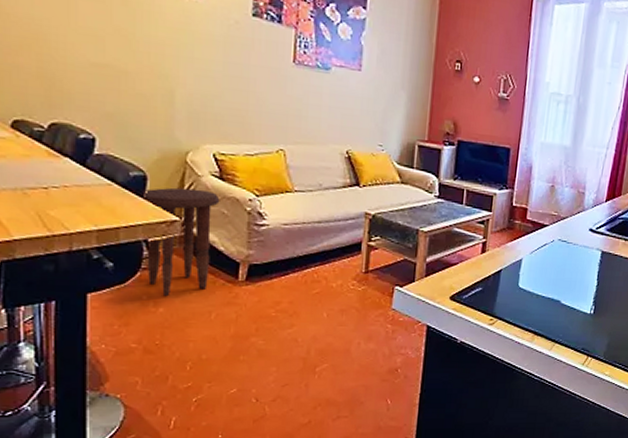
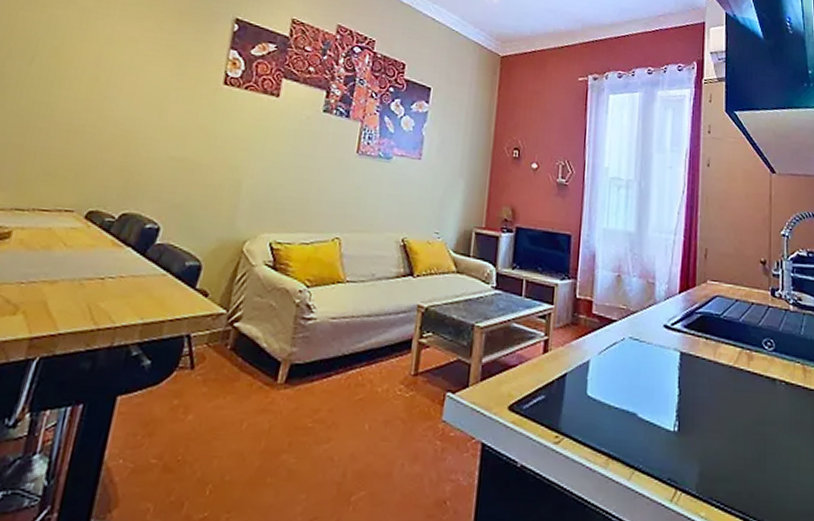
side table: present [144,187,220,297] -> none [183,278,270,401]

